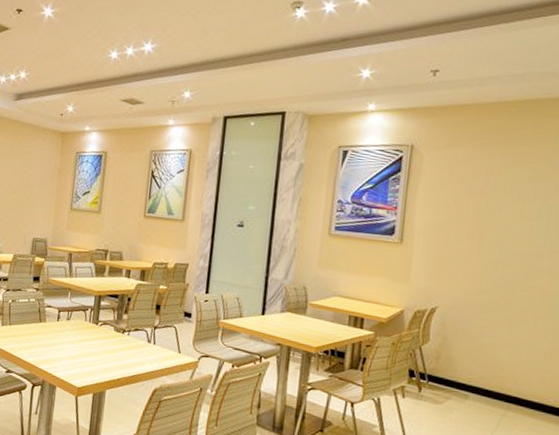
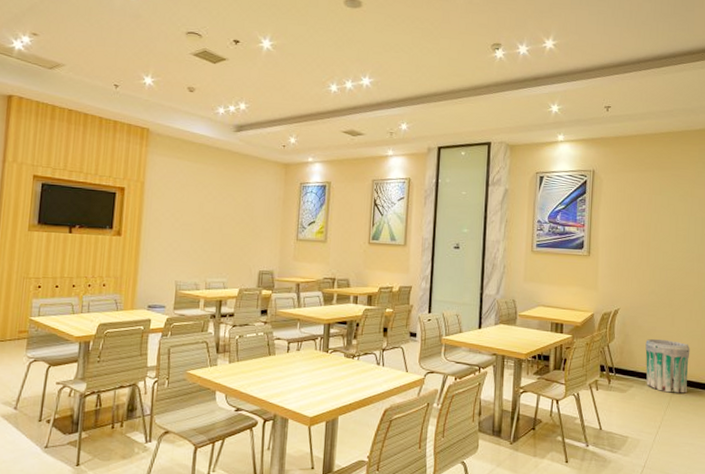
trash can: none [469,345,533,415] -> present [645,338,690,394]

